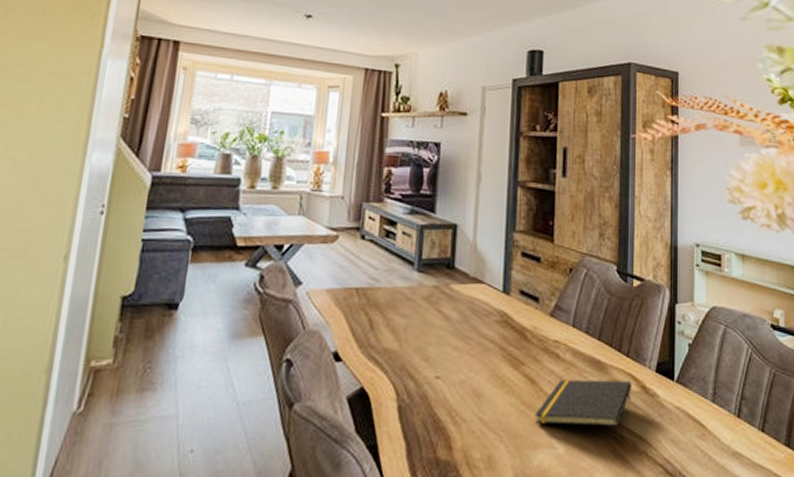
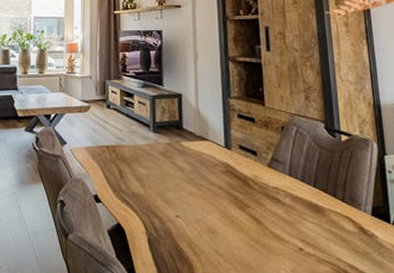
notepad: present [534,379,632,426] -> none [263,221,351,262]

